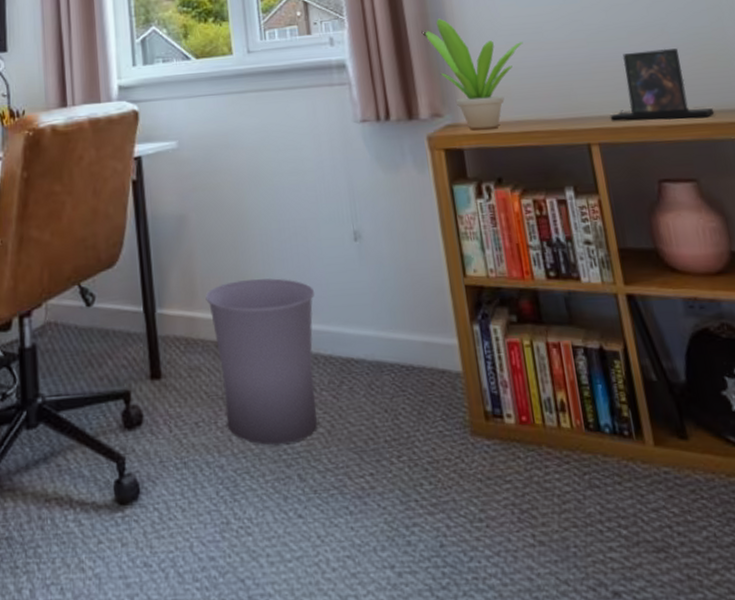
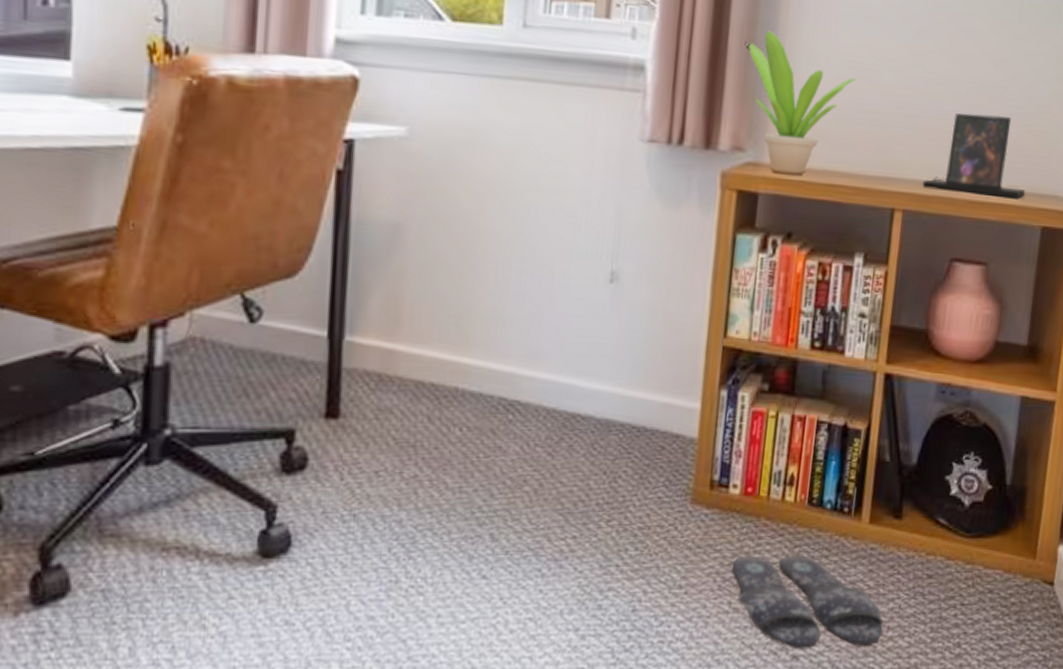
waste bin: present [205,278,317,445] -> none [412,312,550,500]
slippers: none [525,482,704,584] -> present [732,555,883,649]

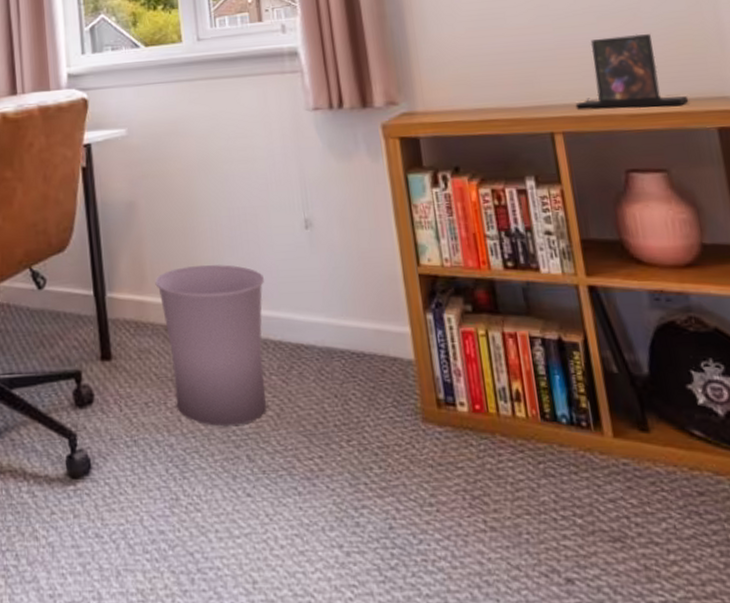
waste bin: none [412,312,550,500] -> present [155,264,266,426]
slippers: present [732,555,883,649] -> none [477,472,662,571]
potted plant: present [746,30,856,177] -> none [379,4,484,120]

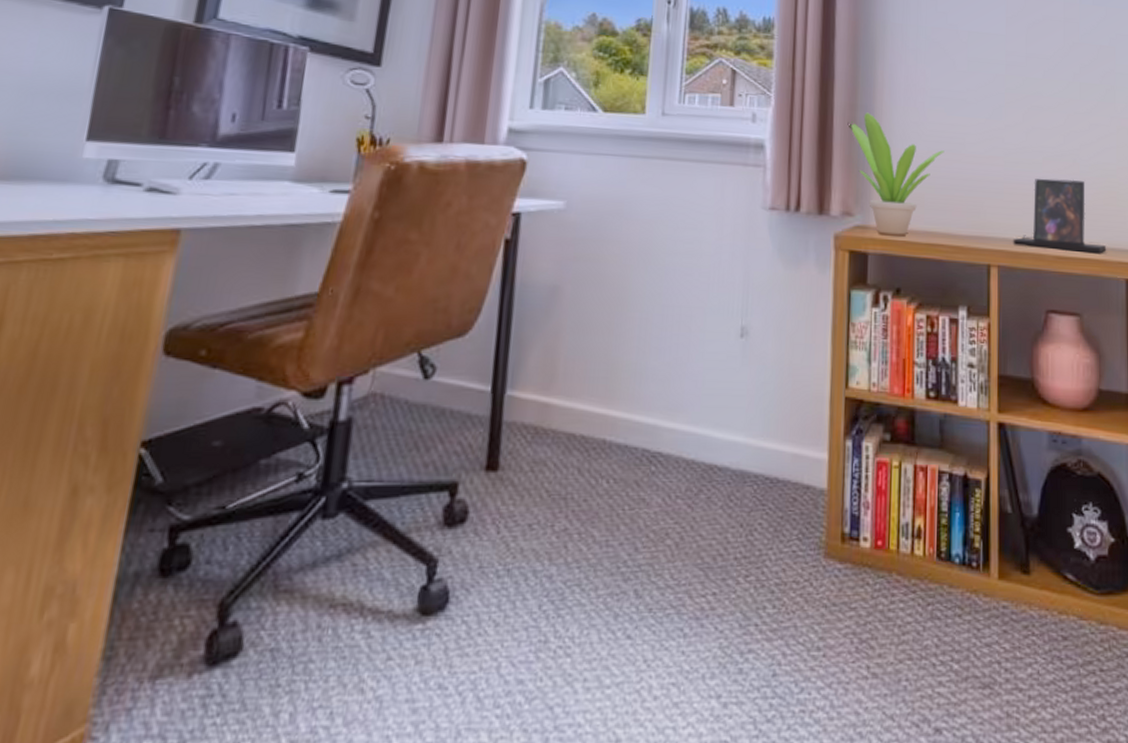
waste bin: present [155,264,266,426] -> none [565,366,688,554]
potted plant: none [379,4,484,120] -> present [849,112,945,238]

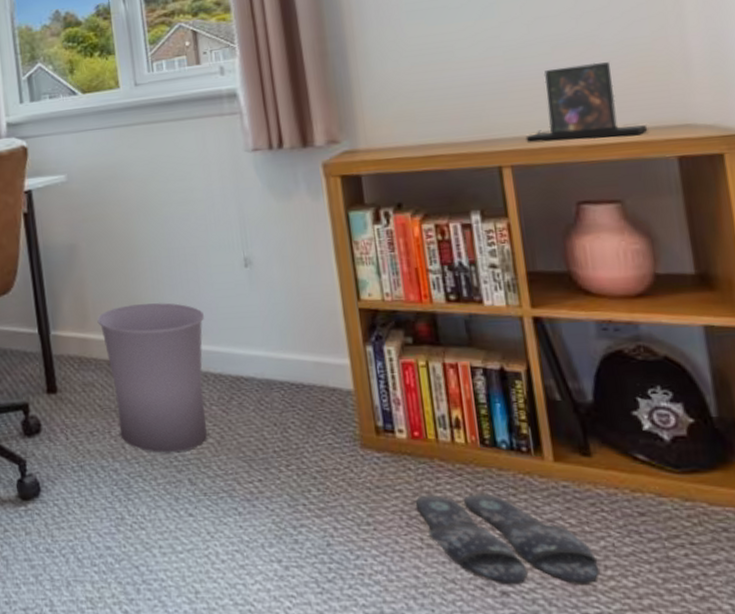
waste bin: none [565,366,688,554] -> present [97,303,207,452]
potted plant: present [849,112,945,238] -> none [320,41,431,157]
slippers: none [868,614,1024,720] -> present [415,494,599,585]

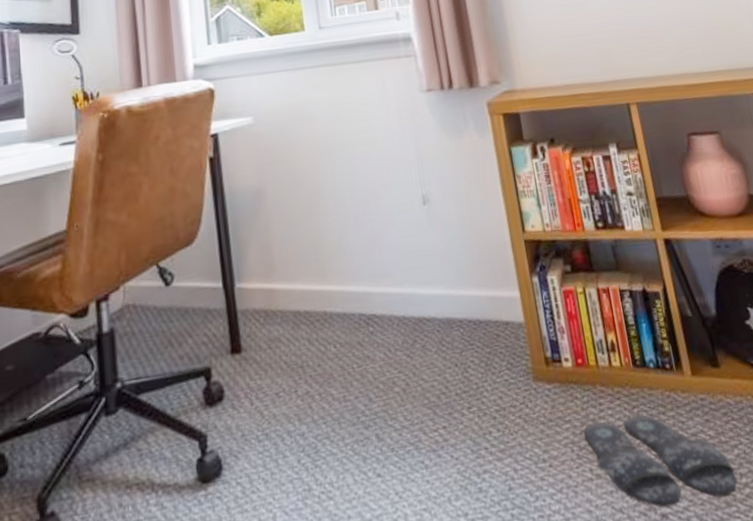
waste bin: present [97,303,207,452] -> none [283,245,393,409]
photo frame: present [525,62,648,144] -> none [645,15,732,83]

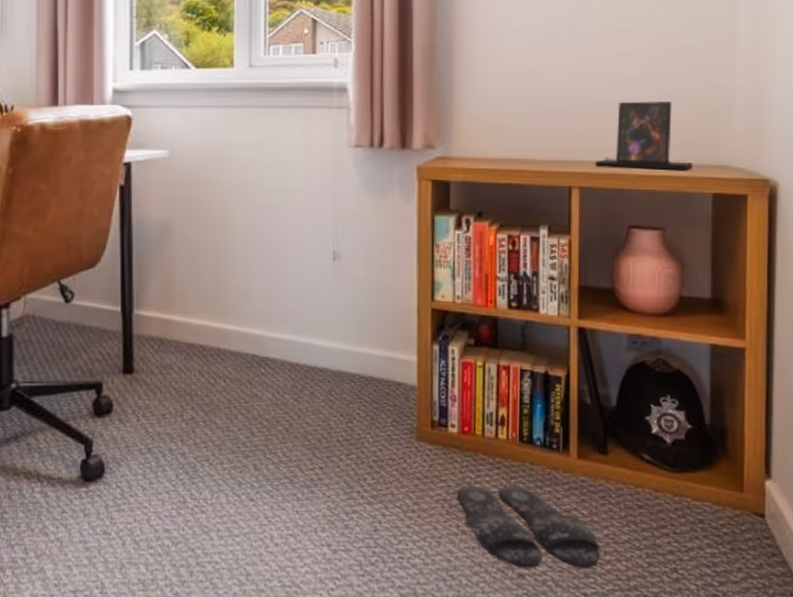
photo frame: none [645,15,732,83] -> present [595,100,693,171]

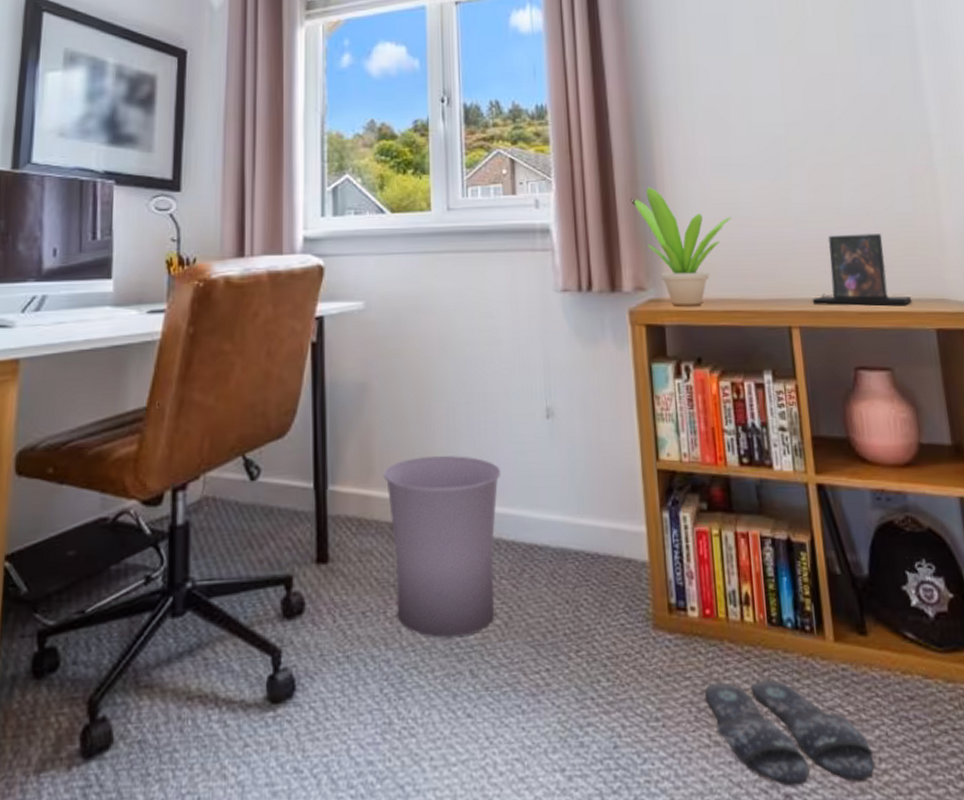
waste bin: none [183,288,288,437] -> present [383,455,500,637]
potted plant: none [428,50,525,166] -> present [632,187,732,308]

